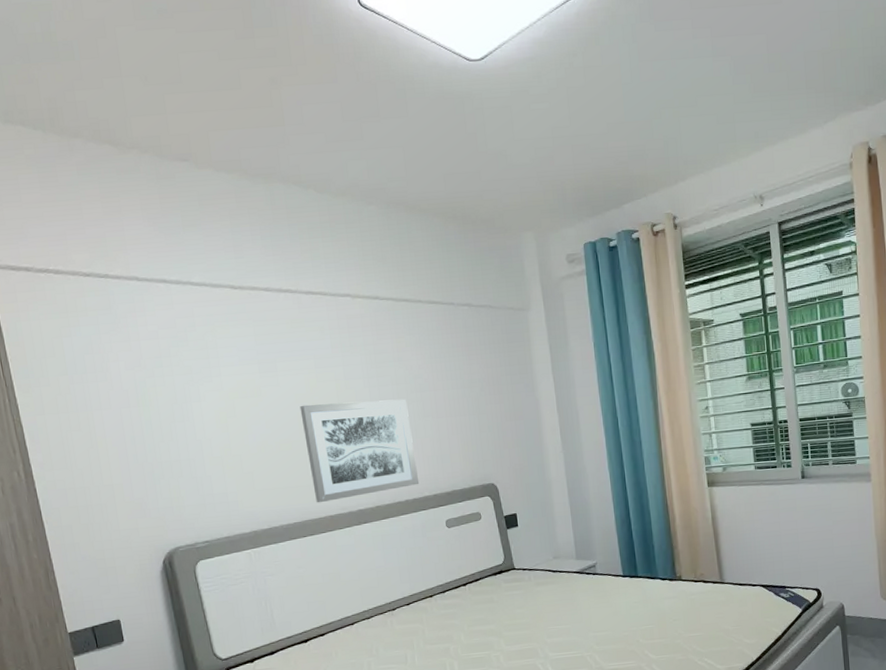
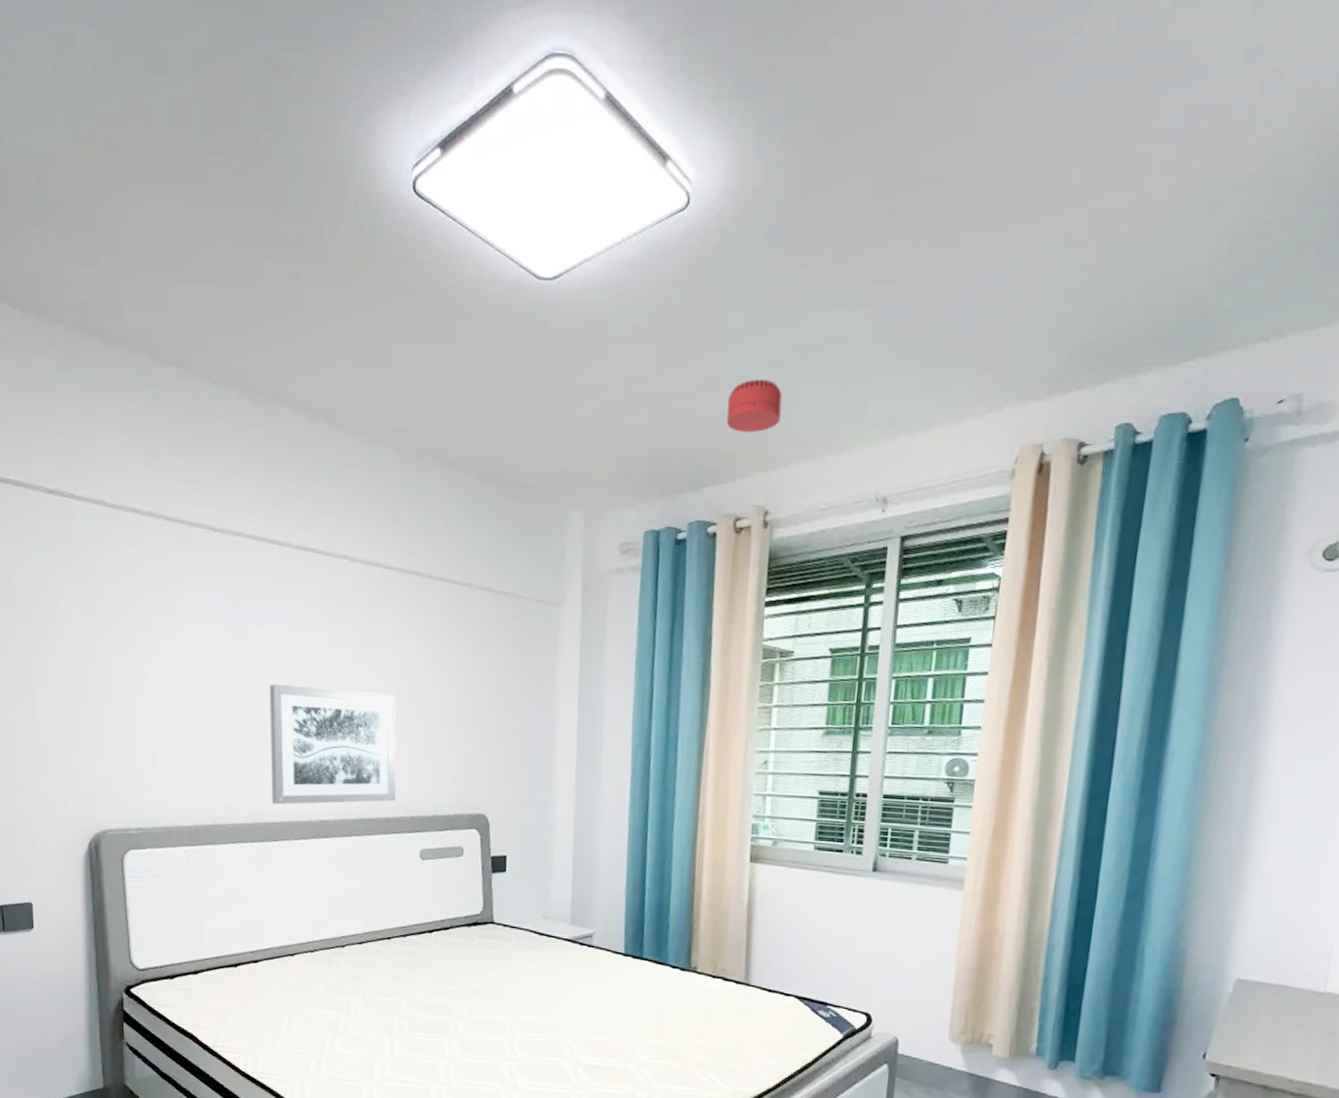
smoke detector: none [630,117,673,160] -> present [726,378,783,433]

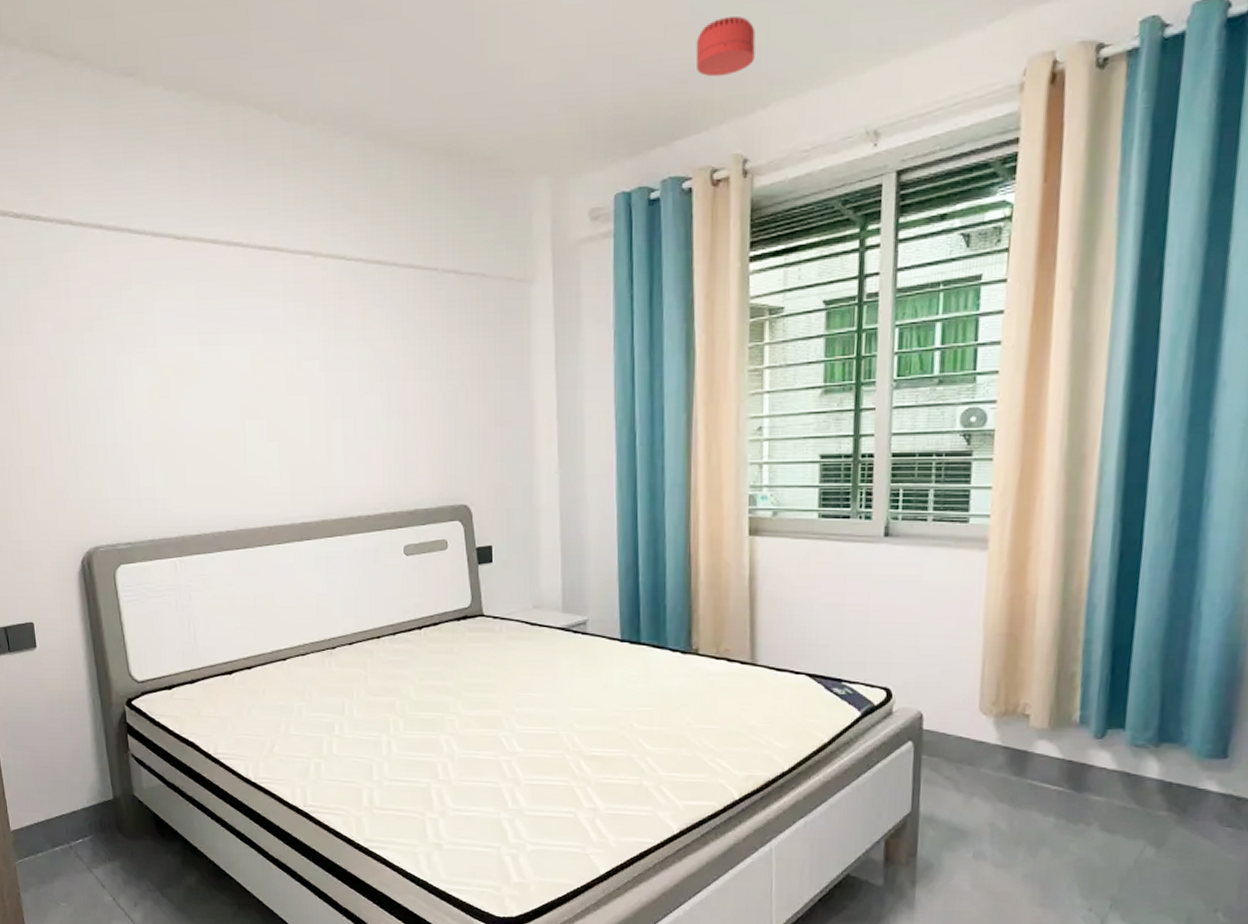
wall art: present [269,683,396,805] -> none [242,388,376,510]

